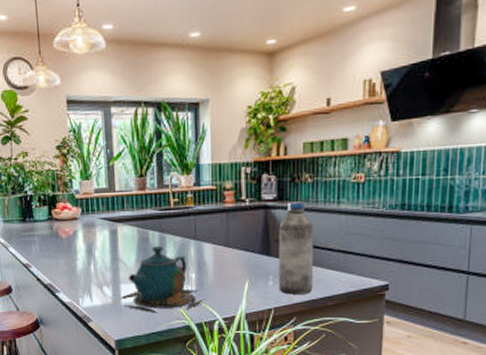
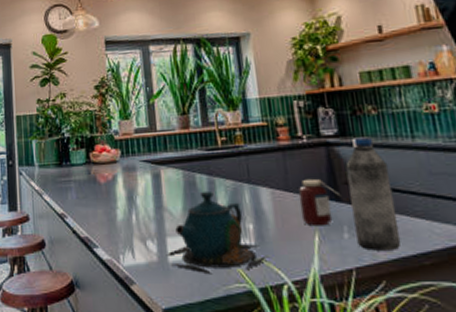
jar: none [236,236,272,276] -> present [298,178,342,227]

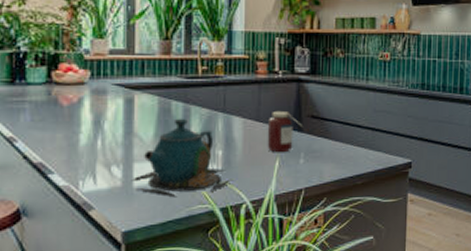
water bottle: present [345,136,402,251] -> none [310,76,345,174]

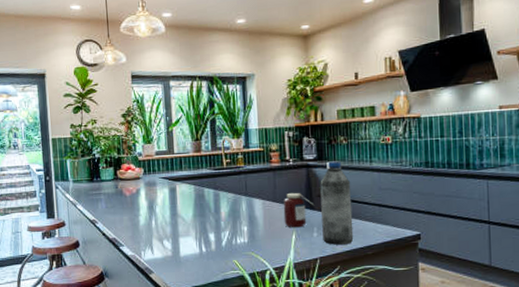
teapot: present [133,118,234,198] -> none [179,201,258,265]
water bottle: none [310,76,345,174] -> present [320,161,354,245]

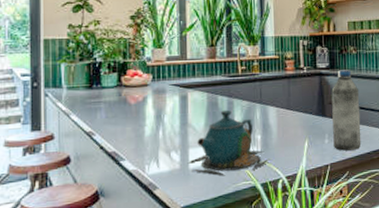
teapot: none [179,201,258,265] -> present [188,109,271,176]
jar: present [283,192,315,228] -> none [296,100,326,135]

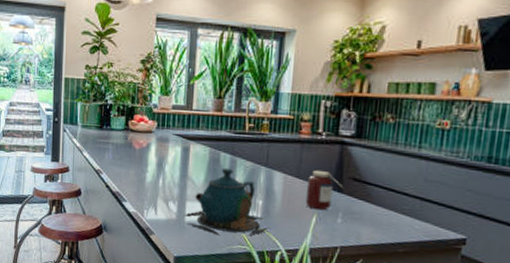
jar: none [296,100,326,135] -> present [305,170,344,211]
water bottle: present [331,69,362,151] -> none [347,141,391,237]

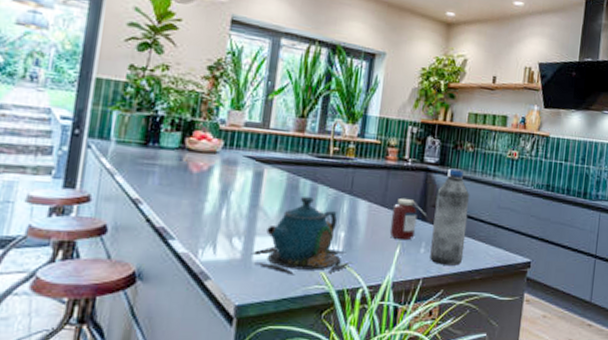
water bottle: none [347,141,391,237] -> present [430,168,470,266]

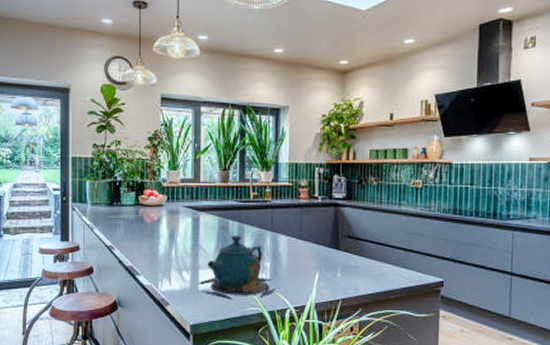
jar: present [389,197,427,241] -> none [308,230,340,267]
water bottle: present [430,168,470,266] -> none [346,201,378,287]

